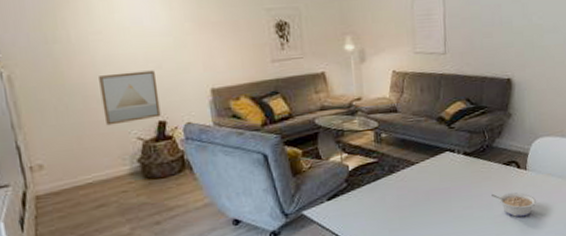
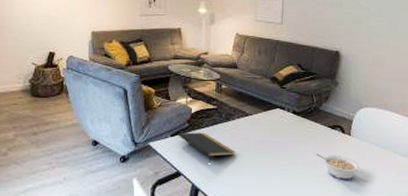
wall art: present [99,70,161,126] -> none [11,12,53,51]
notepad: none [335,190,403,223] -> present [178,132,235,163]

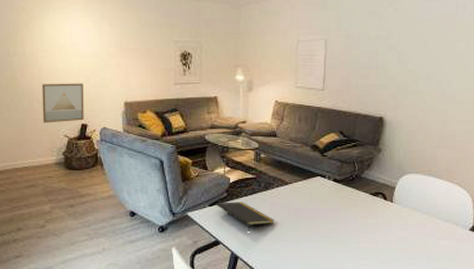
wall art: none [11,12,53,51] -> present [42,83,84,123]
legume: present [316,153,360,180] -> none [357,220,401,246]

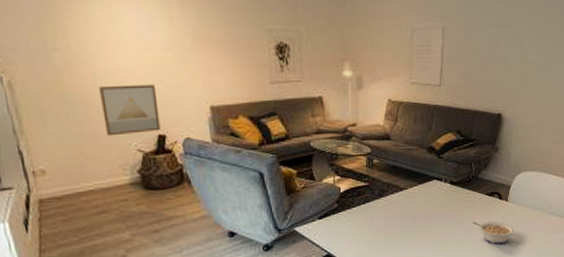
notepad: present [216,201,275,232] -> none [326,211,390,242]
legume: none [357,220,401,246] -> present [473,221,515,244]

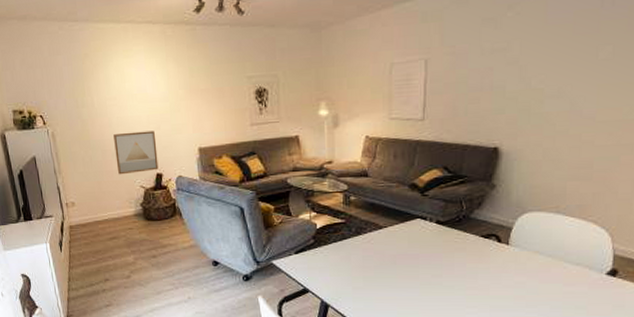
legume: present [473,221,515,244] -> none [465,265,519,293]

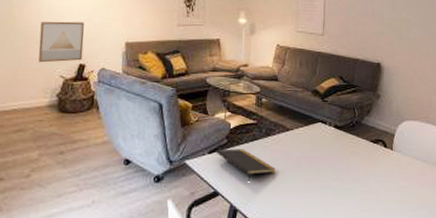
notepad: none [303,248,368,279] -> present [216,149,276,181]

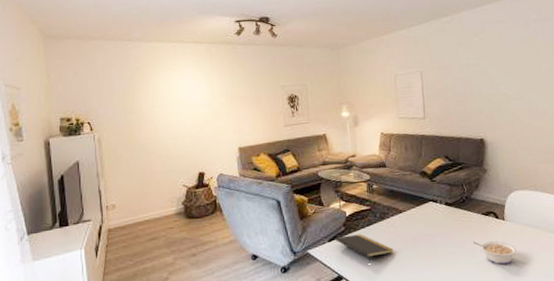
wall art: present [38,21,85,63] -> none [159,133,201,175]
legume: none [359,169,402,196] -> present [473,240,517,265]

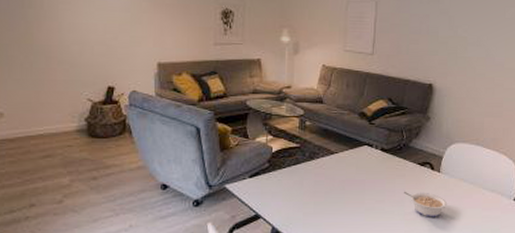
notepad: present [335,234,394,264] -> none [257,172,319,205]

